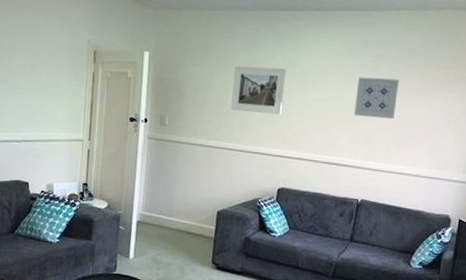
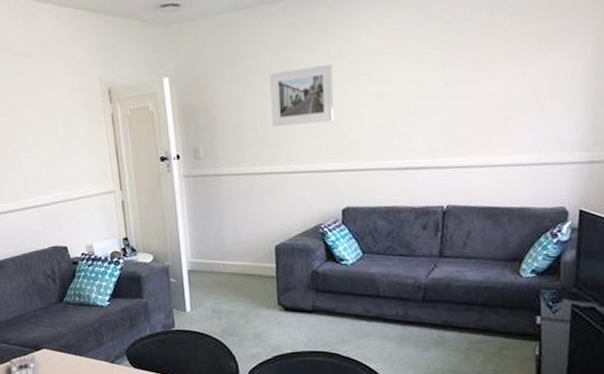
wall art: present [354,77,399,120] -> none [424,48,479,105]

